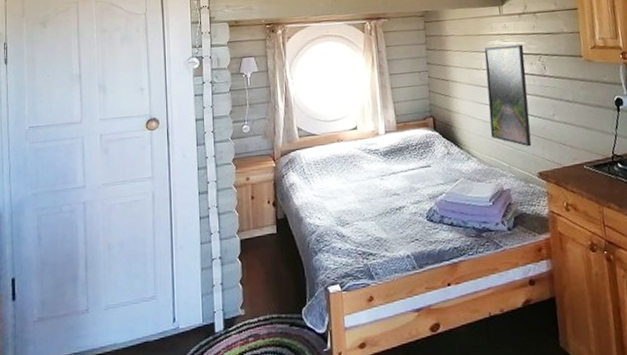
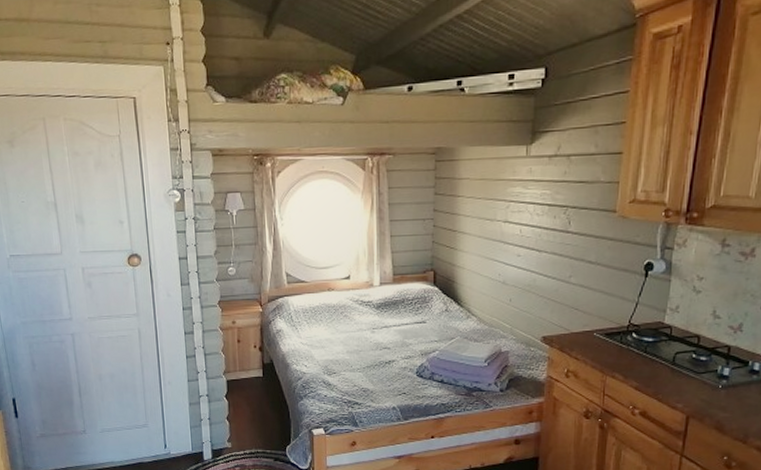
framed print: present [484,44,532,147] -> none [496,193,549,309]

